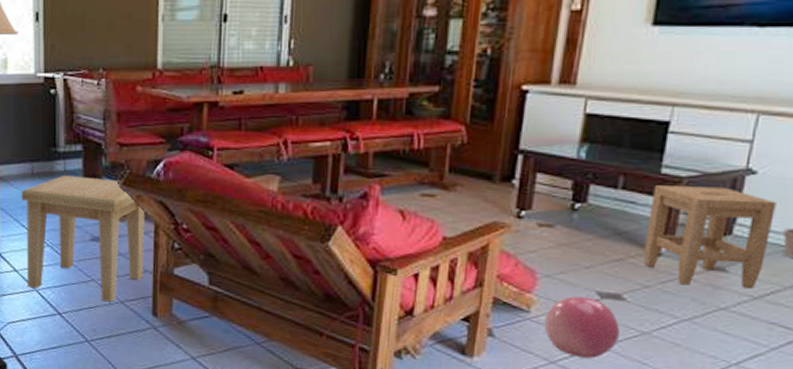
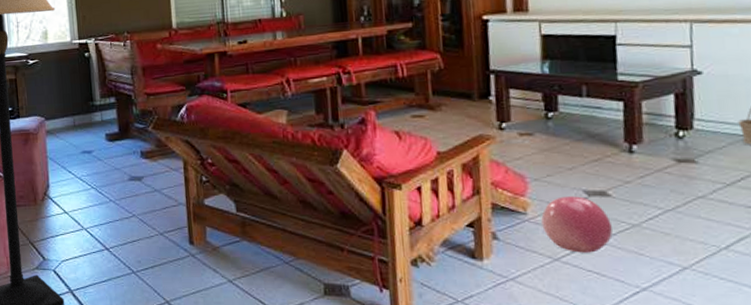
side table: present [21,174,144,302] -> none [66,124,178,234]
stool: present [643,185,776,289] -> none [614,88,728,178]

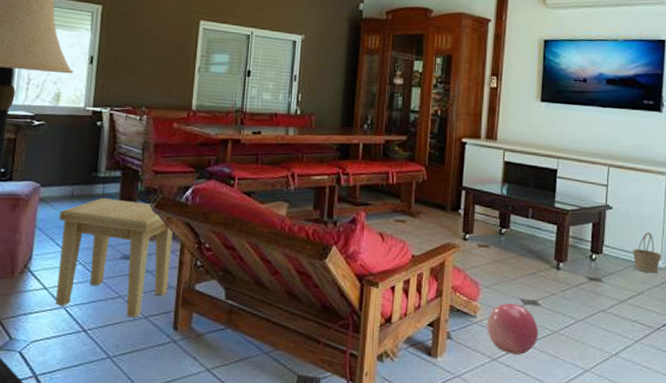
side table: none [66,124,178,234] -> present [56,197,173,318]

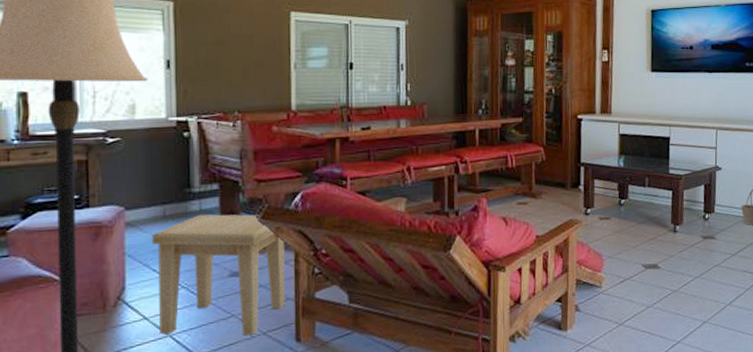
ball: present [487,303,538,355] -> none [612,269,660,317]

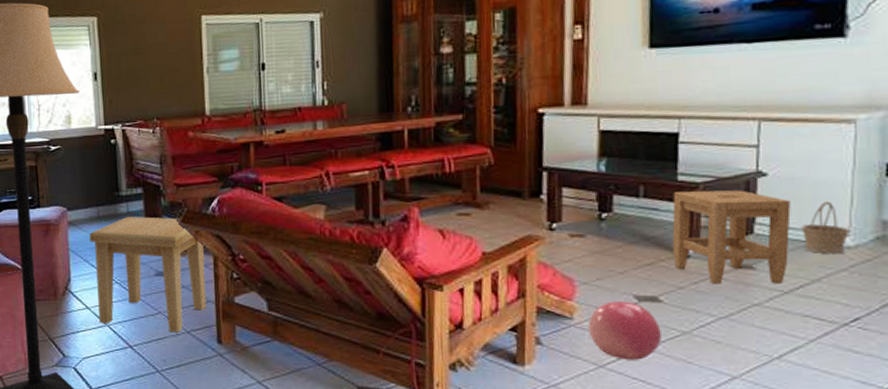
ball: none [612,269,660,317] -> present [588,301,661,360]
stool: none [666,180,735,252] -> present [672,190,791,284]

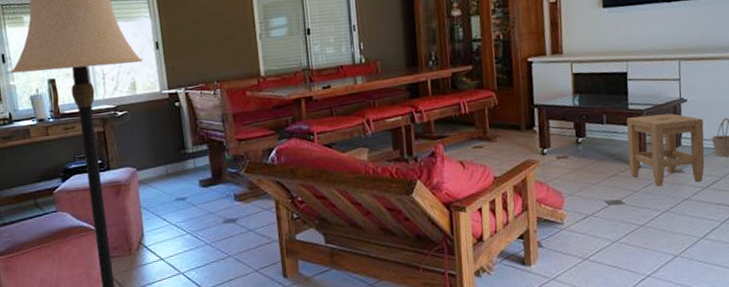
side table: present [89,216,207,333] -> none [159,169,272,273]
ball: present [588,301,661,360] -> none [574,205,626,252]

